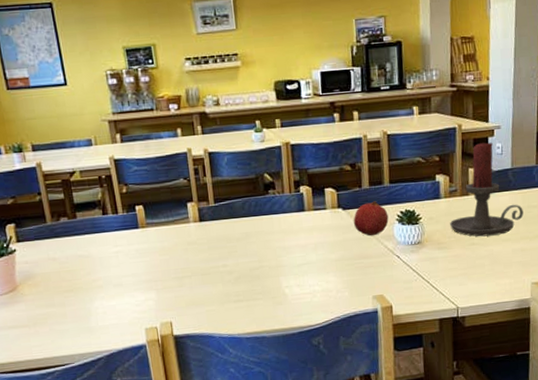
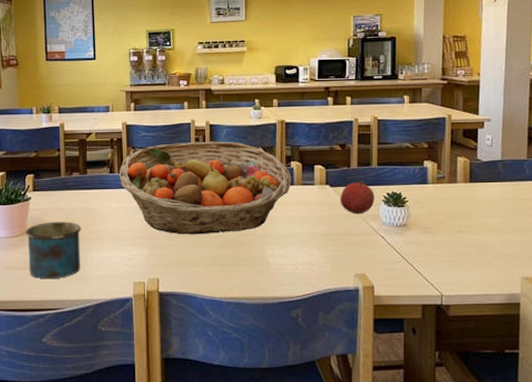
mug: none [15,272,84,336] -> present [25,221,81,279]
fruit basket: none [113,169,303,274] -> present [119,141,292,235]
candle holder: present [450,141,523,237] -> none [437,133,514,225]

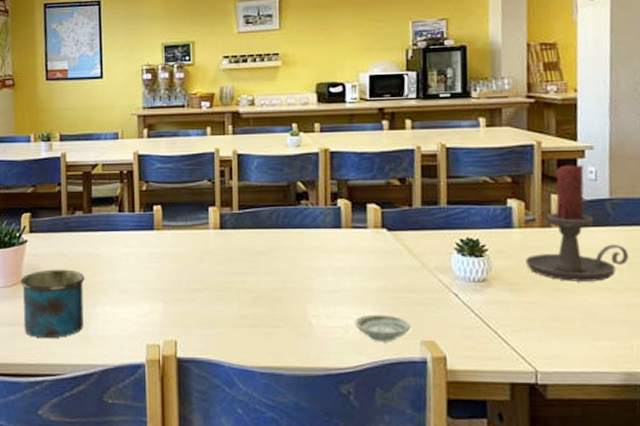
fruit basket: present [119,141,292,235] -> none [129,174,339,288]
saucer: none [303,253,347,275] -> present [354,314,411,341]
fruit: present [340,181,375,215] -> none [399,224,445,266]
candle holder: none [437,133,514,225] -> present [526,163,629,282]

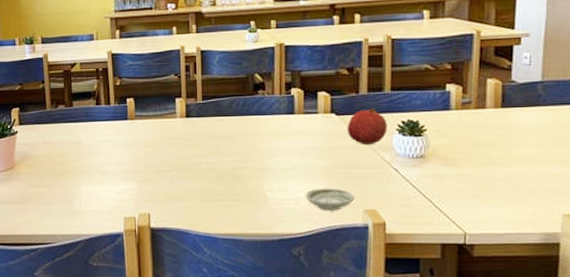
mug: present [20,269,85,339] -> none [13,155,69,214]
fruit: none [399,224,445,266] -> present [347,108,387,145]
candle holder: present [526,163,629,282] -> none [461,50,555,156]

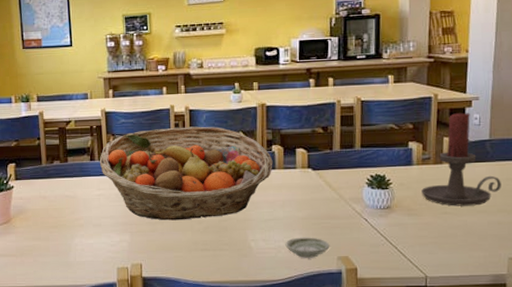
fruit basket: none [105,68,292,169] -> present [99,126,273,221]
fruit: present [347,108,387,145] -> none [322,164,358,198]
candle holder: none [461,50,555,156] -> present [422,112,501,206]

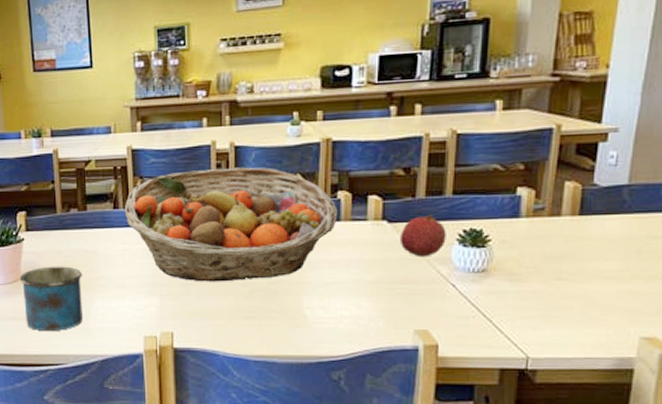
mug: none [9,209,64,266] -> present [19,266,83,332]
saucer: present [285,237,330,258] -> none [348,305,405,331]
fruit: none [322,164,358,198] -> present [399,215,446,257]
candle holder: present [422,112,501,206] -> none [529,148,639,271]

